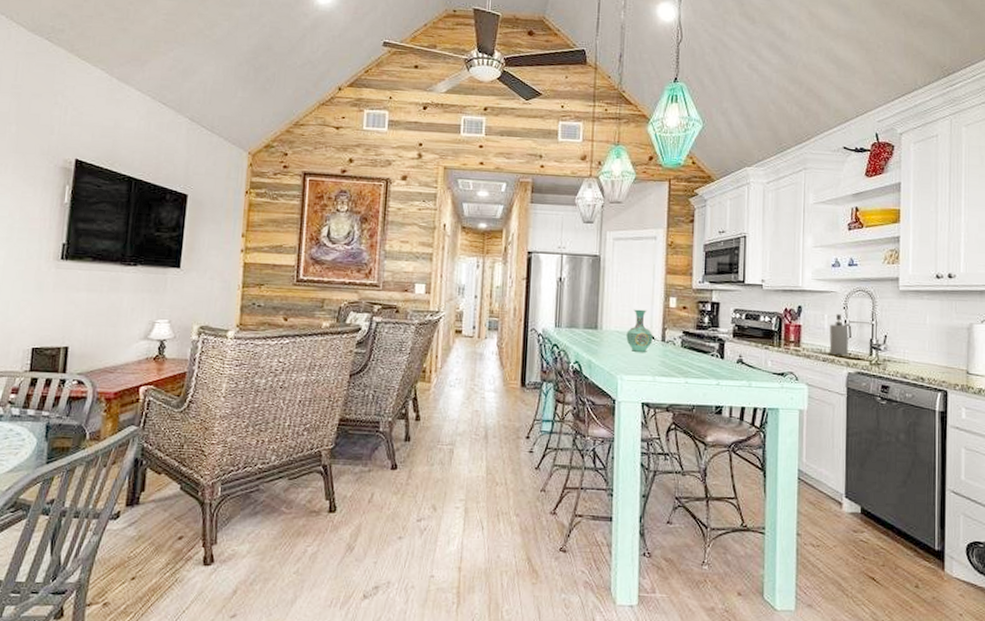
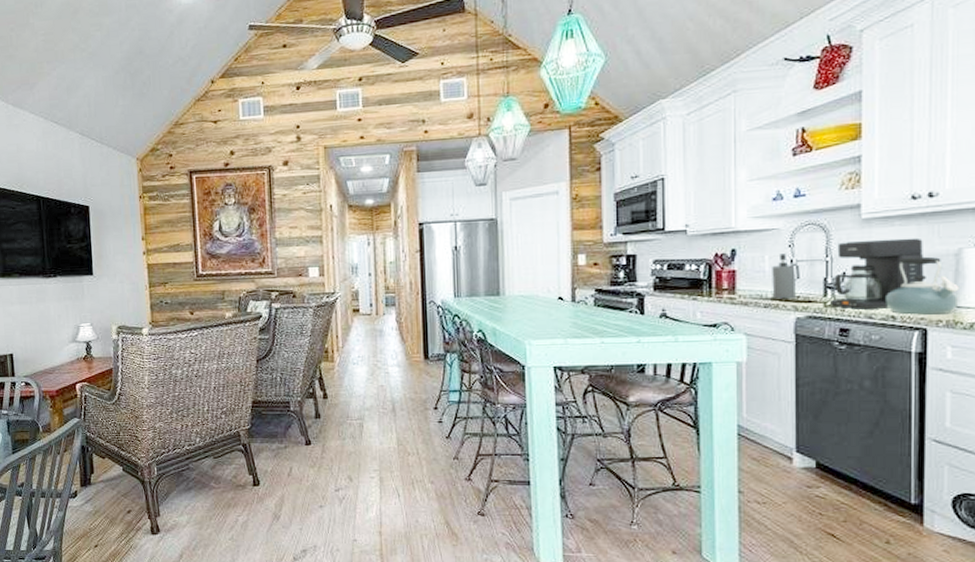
vase: present [626,309,653,352] -> none [532,270,562,315]
coffee maker: none [875,309,945,371] -> present [831,237,924,309]
kettle: none [916,327,971,379] -> present [884,256,959,315]

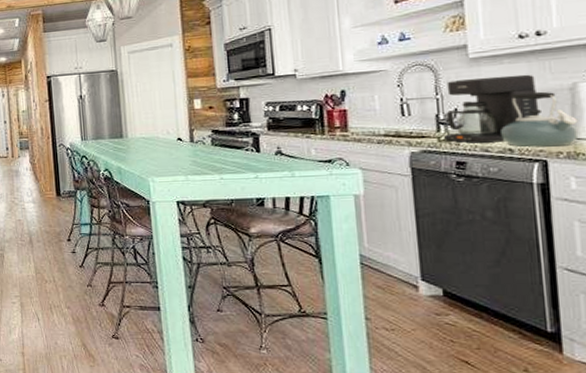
soap dispenser: present [770,253,796,299] -> none [380,93,408,135]

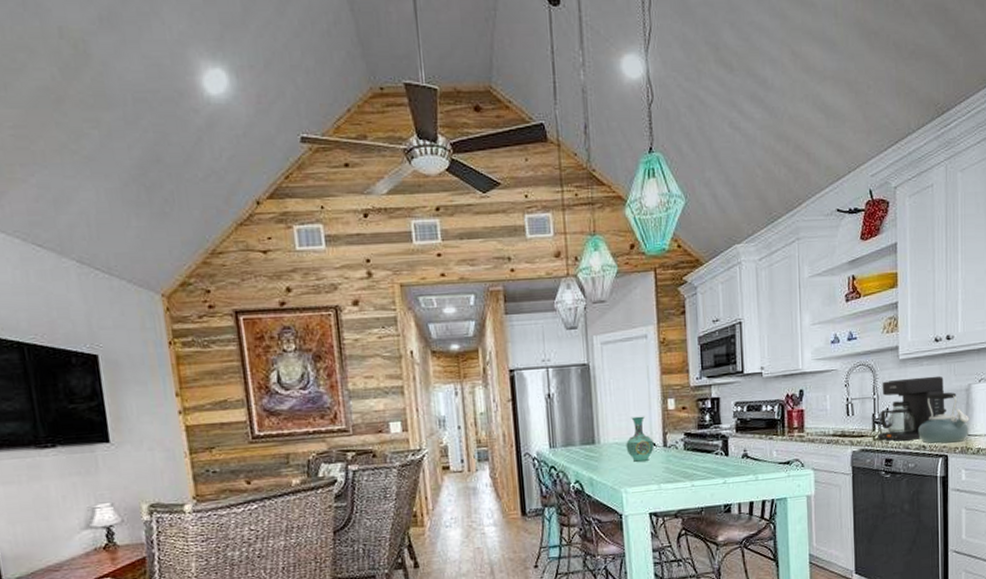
vase: none [153,114,181,155] -> present [626,416,654,462]

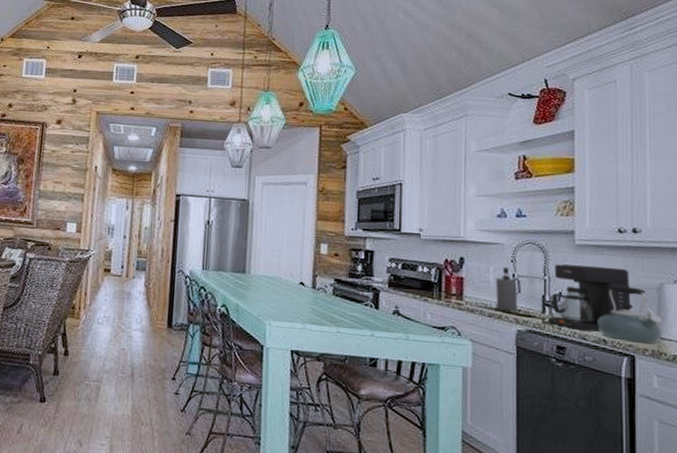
vase: present [626,416,654,462] -> none [275,254,303,299]
soap dispenser: none [831,393,851,435] -> present [495,267,517,312]

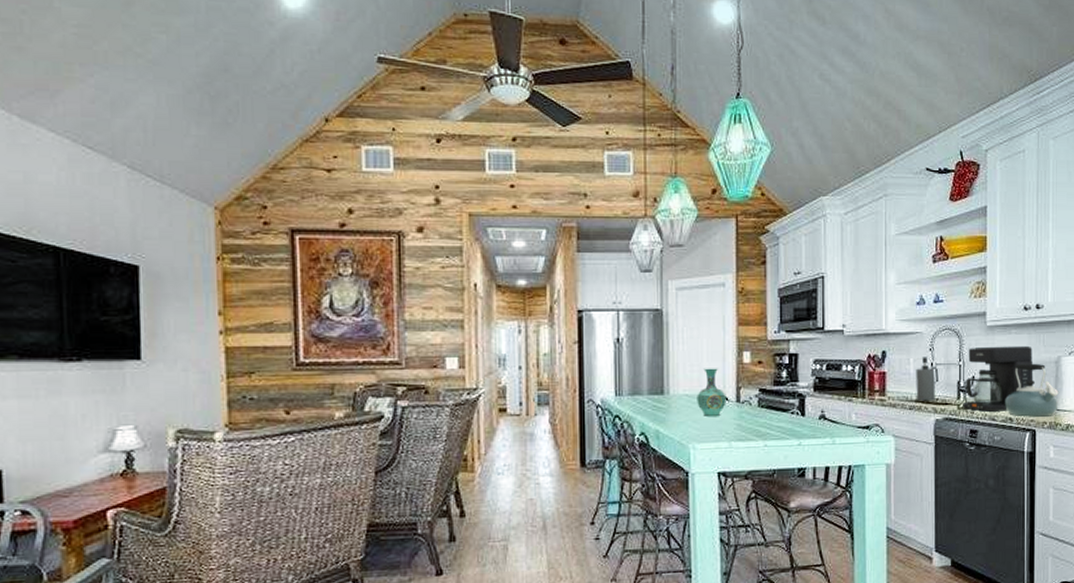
vase: none [275,254,303,299] -> present [697,368,726,416]

